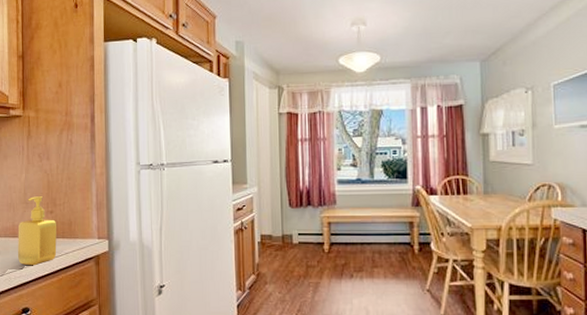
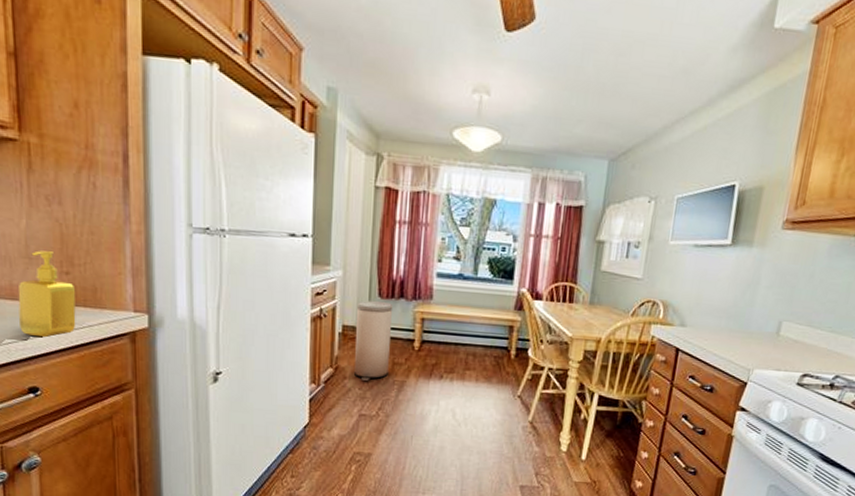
pedal bin: none [272,210,303,284] -> present [354,300,394,381]

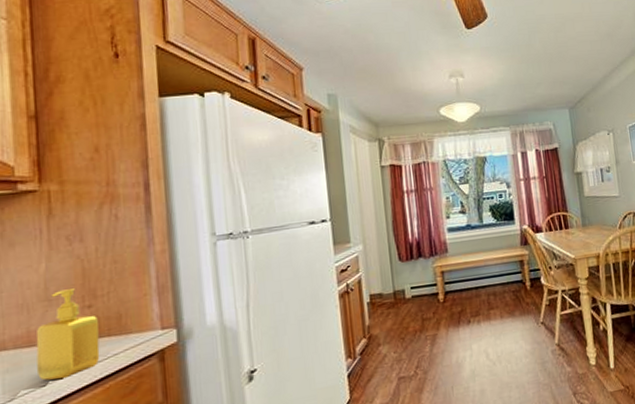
pedal bin: present [354,300,394,381] -> none [381,264,420,343]

